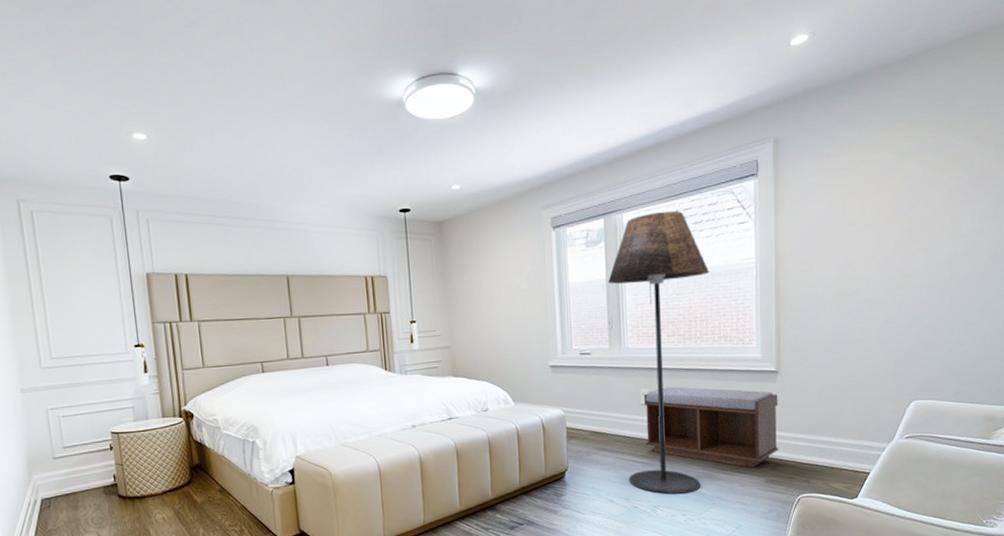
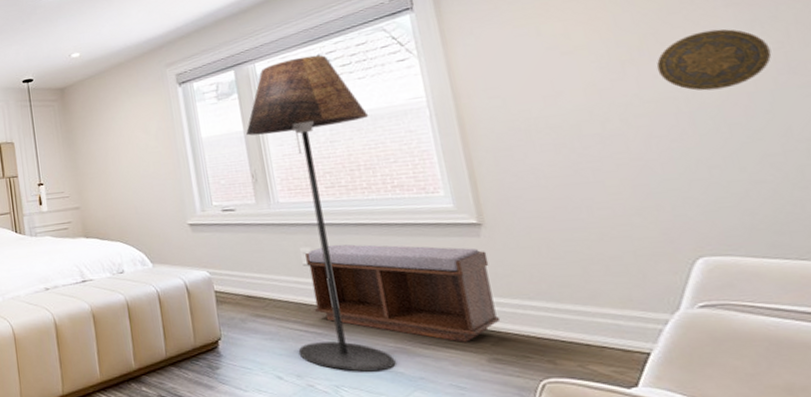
decorative plate: none [916,219,988,270] -> present [656,29,772,91]

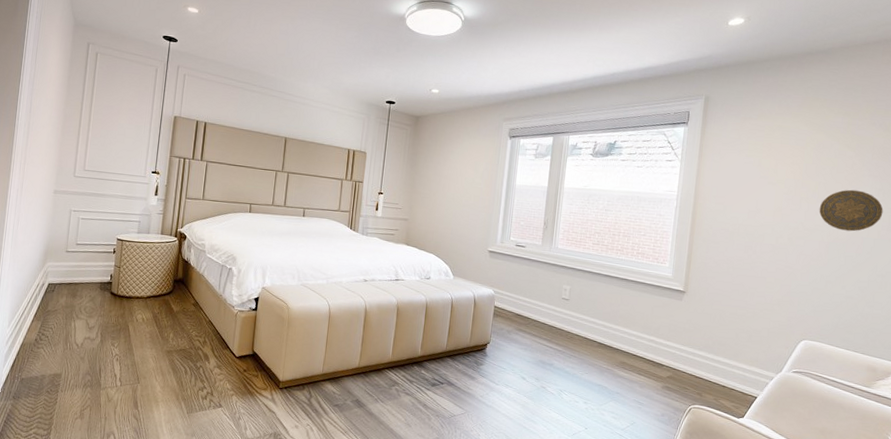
floor lamp: present [246,55,396,372] -> none [541,139,637,384]
bench: present [305,244,501,342] -> none [561,287,683,373]

